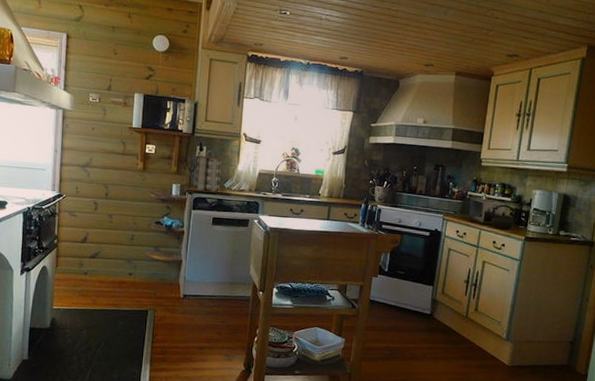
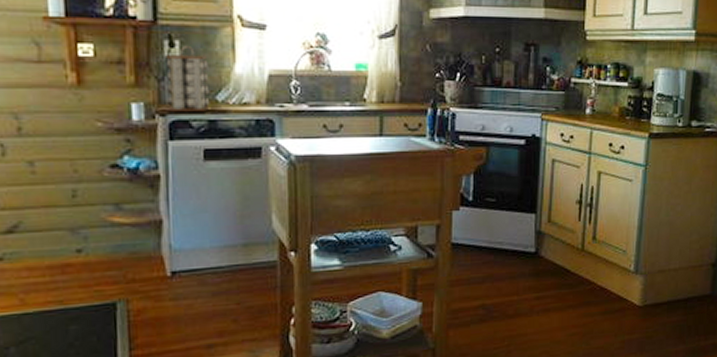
toaster: present [468,198,506,226] -> none [574,87,622,123]
kettle: present [490,204,517,231] -> none [603,91,638,127]

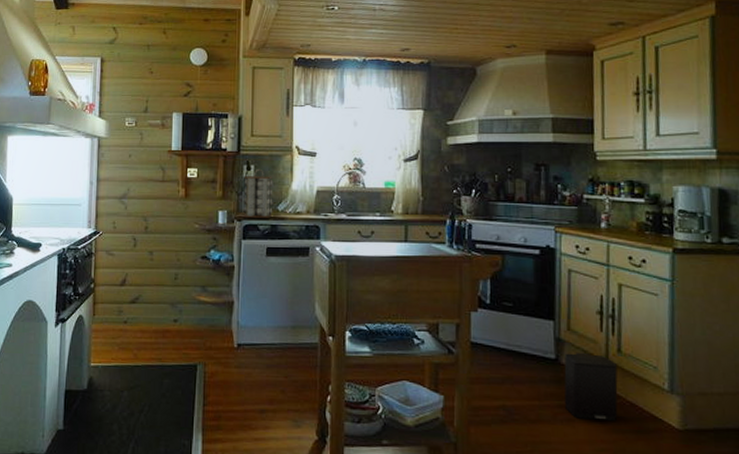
pedal bin: none [542,244,591,308] -> present [564,353,618,422]

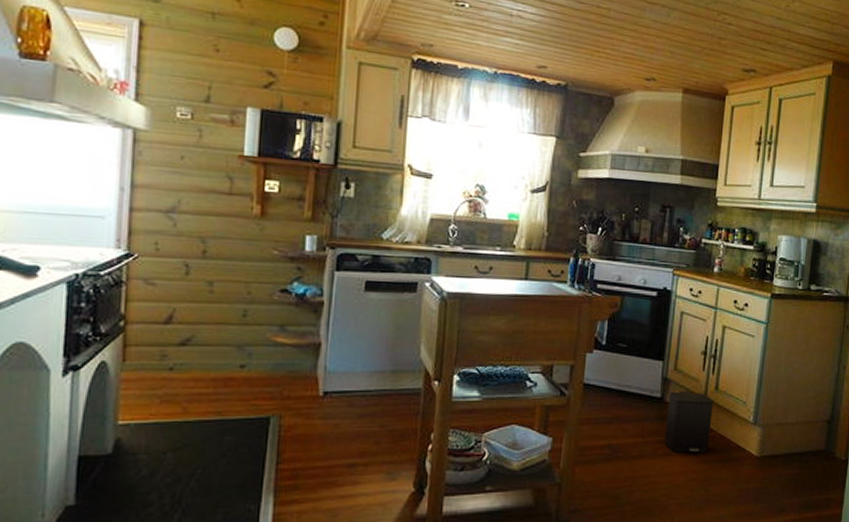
spice rack: present [243,168,273,219] -> none [338,187,379,248]

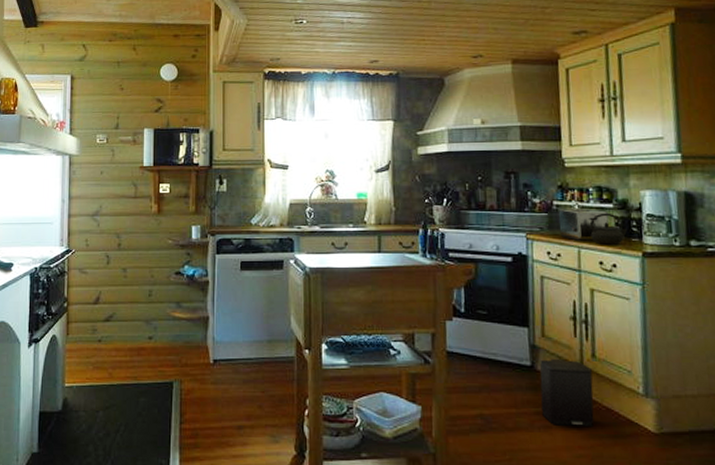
toaster: none [703,247,748,282] -> present [558,209,608,242]
kettle: none [730,254,762,287] -> present [589,212,627,246]

